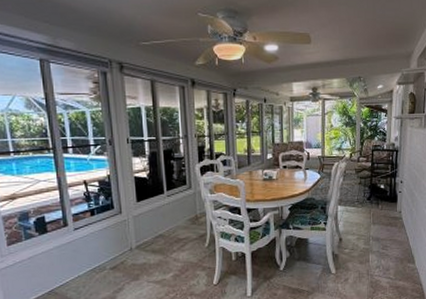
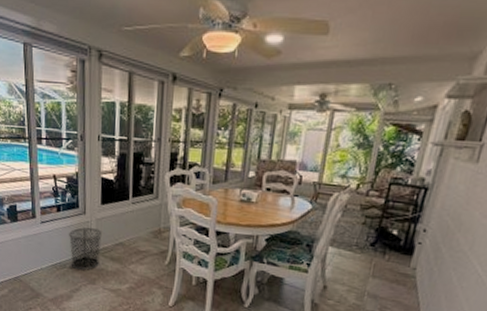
waste bin: none [105,226,141,270] -> present [68,227,102,270]

